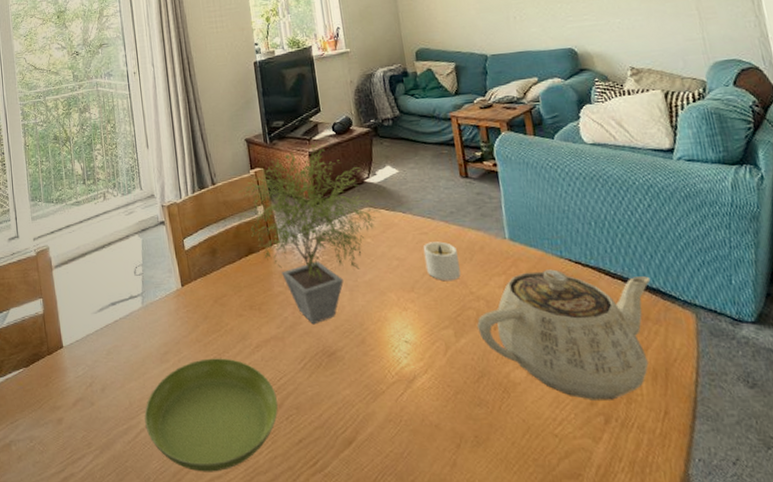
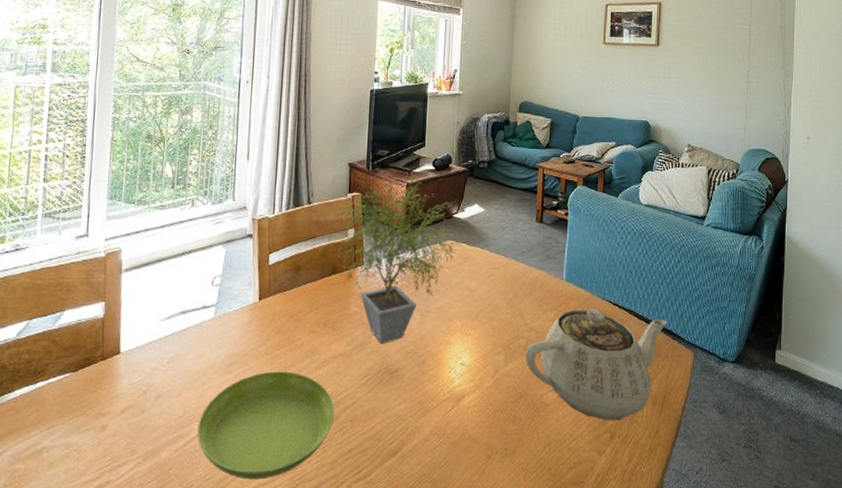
candle: present [423,241,461,282] -> none [491,277,521,313]

